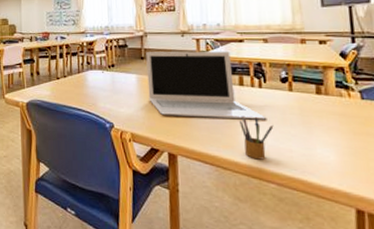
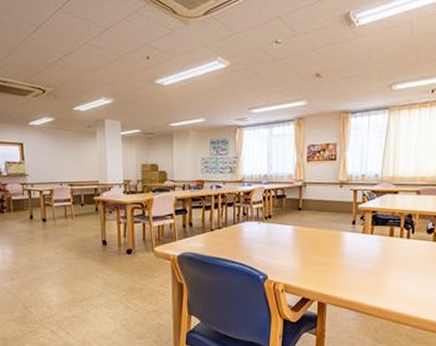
laptop: present [146,51,267,120] -> none [303,202,411,269]
pencil box: present [238,114,274,160] -> none [385,264,416,305]

